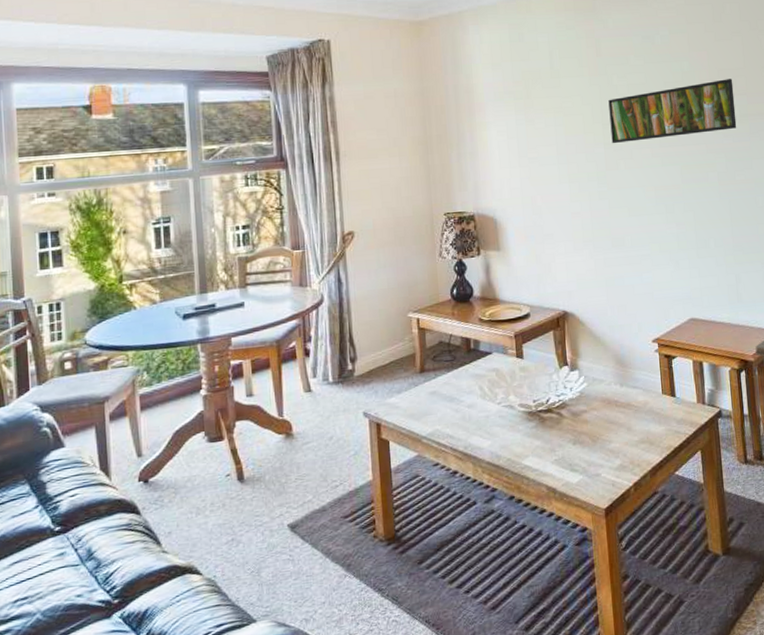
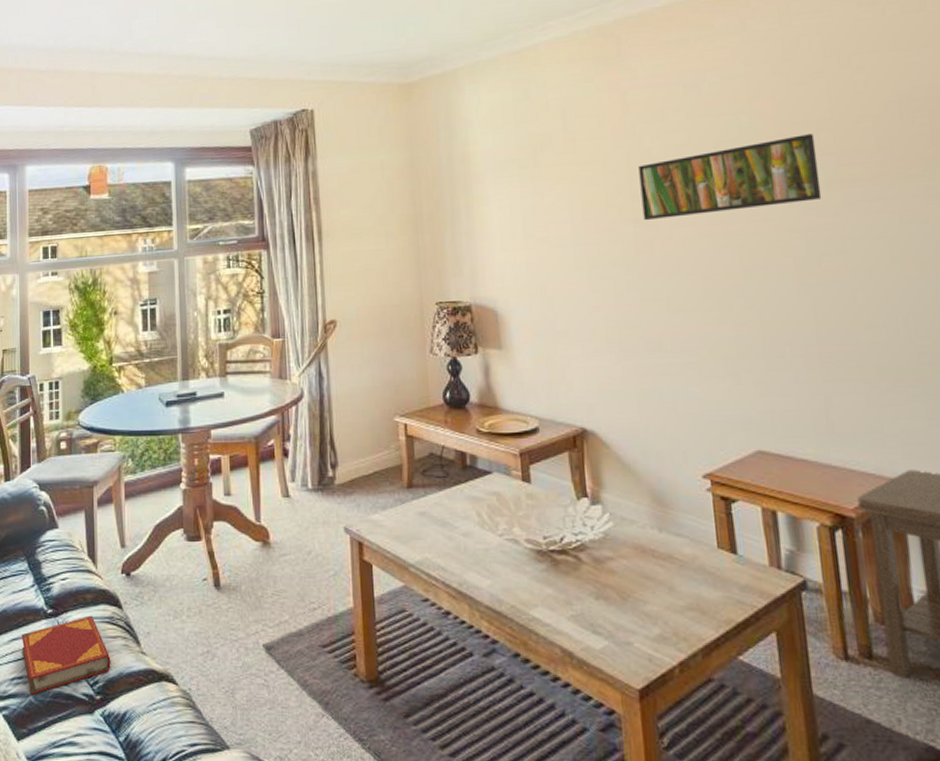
hardback book: none [24,525,130,613] -> present [21,615,111,695]

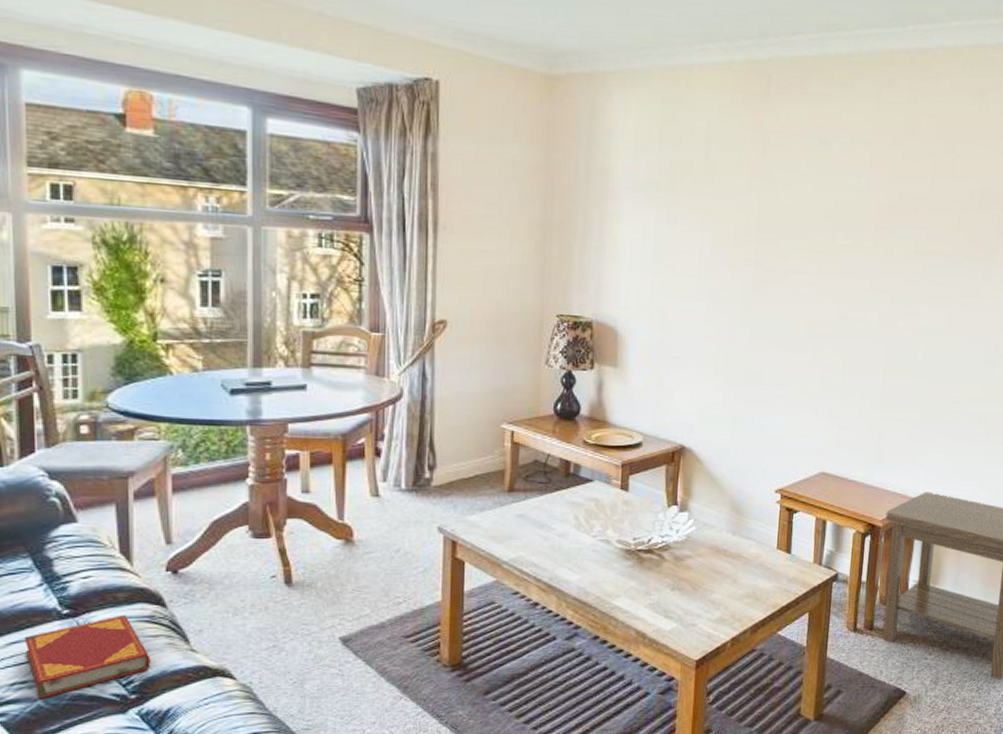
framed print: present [638,134,822,221] -> none [764,206,915,267]

